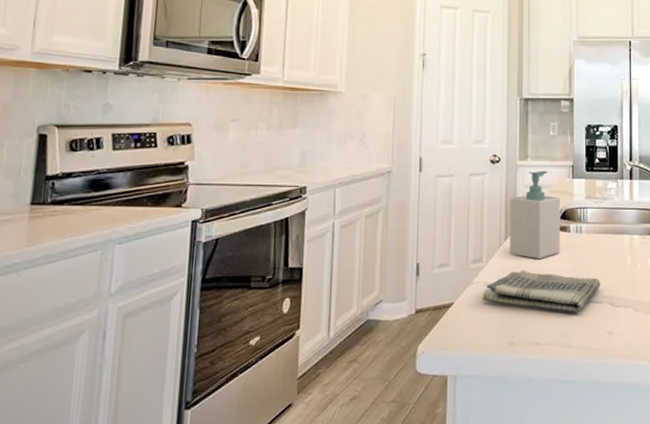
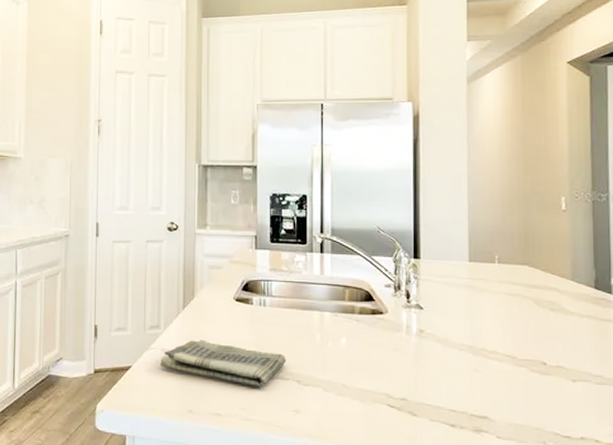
soap bottle: present [510,170,560,260] -> none [188,239,242,330]

